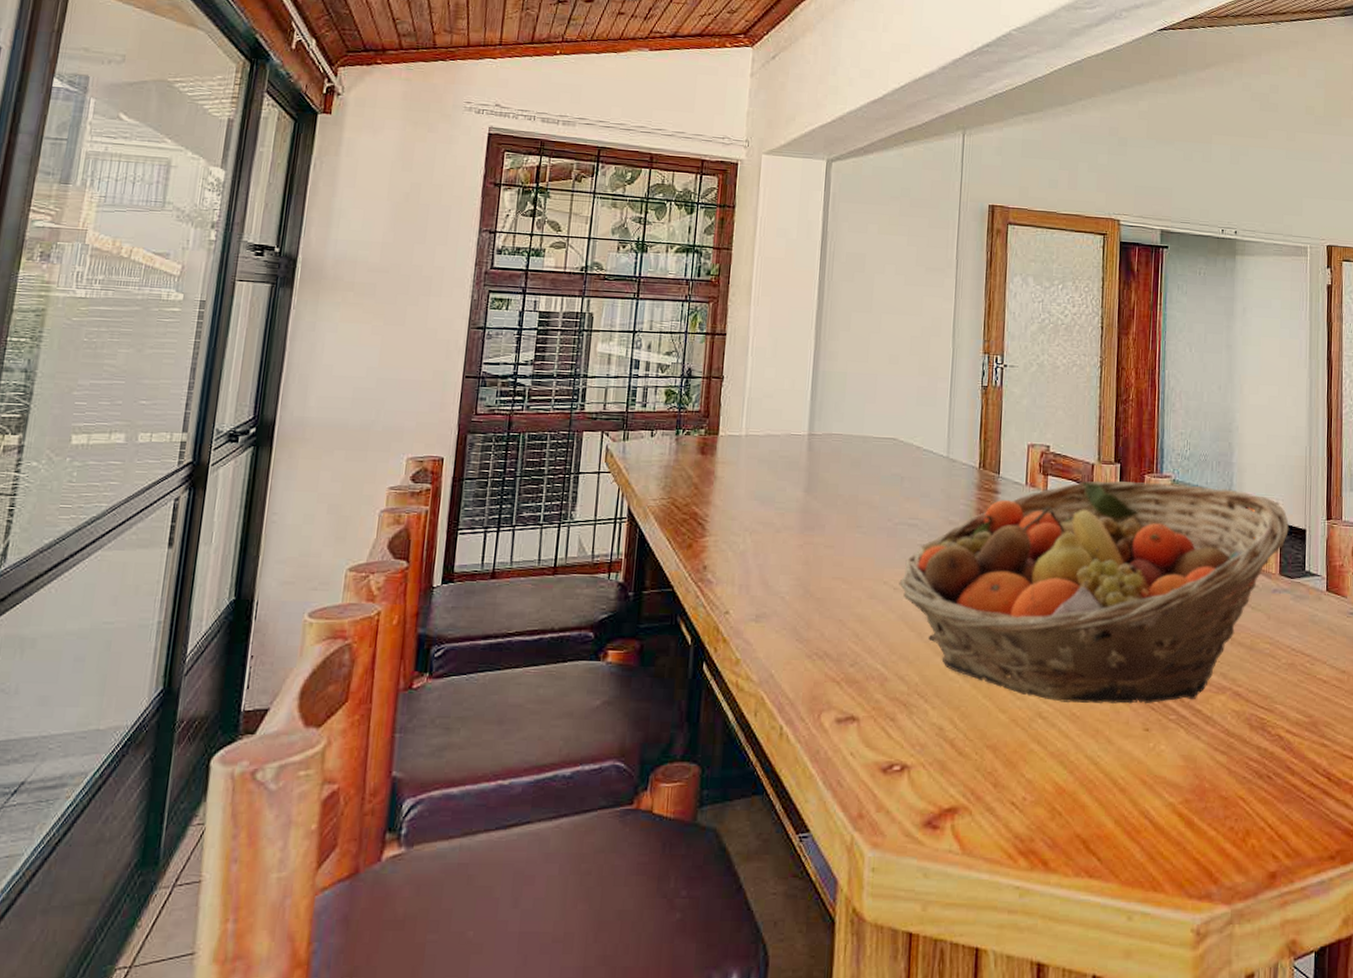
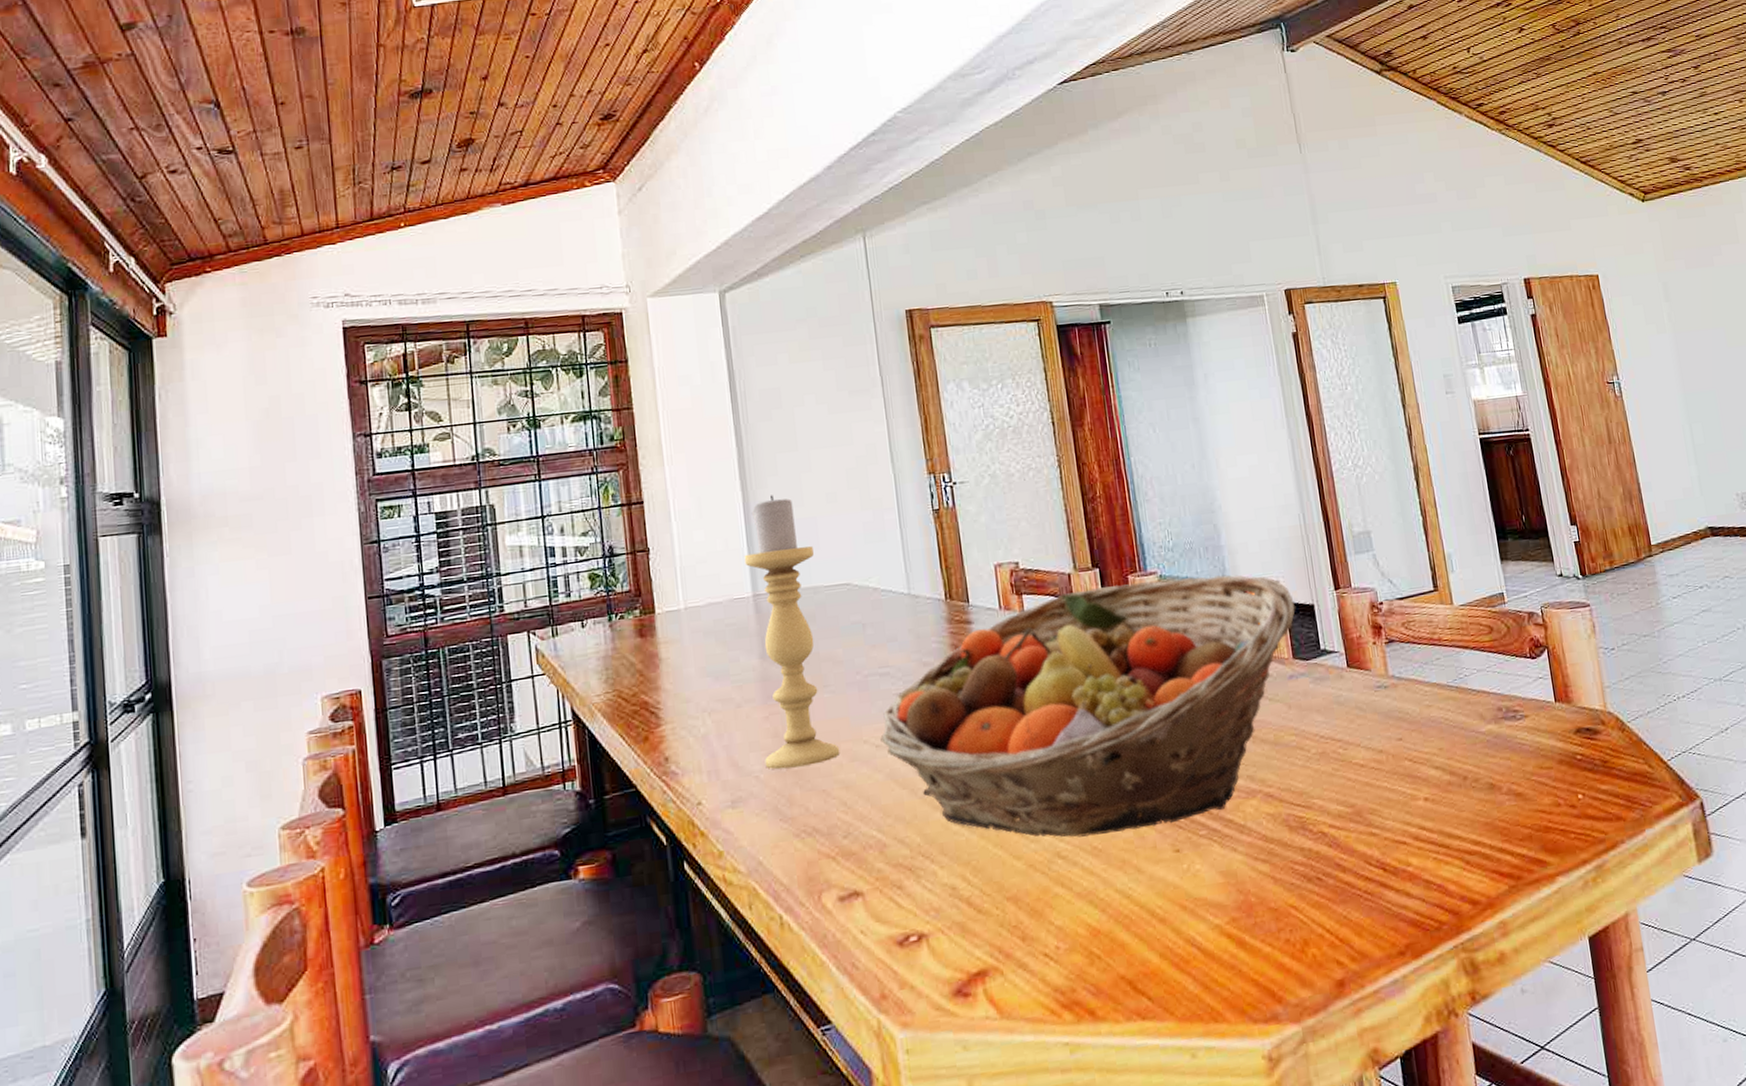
candle holder: none [792,348,869,596] -> present [744,495,840,770]

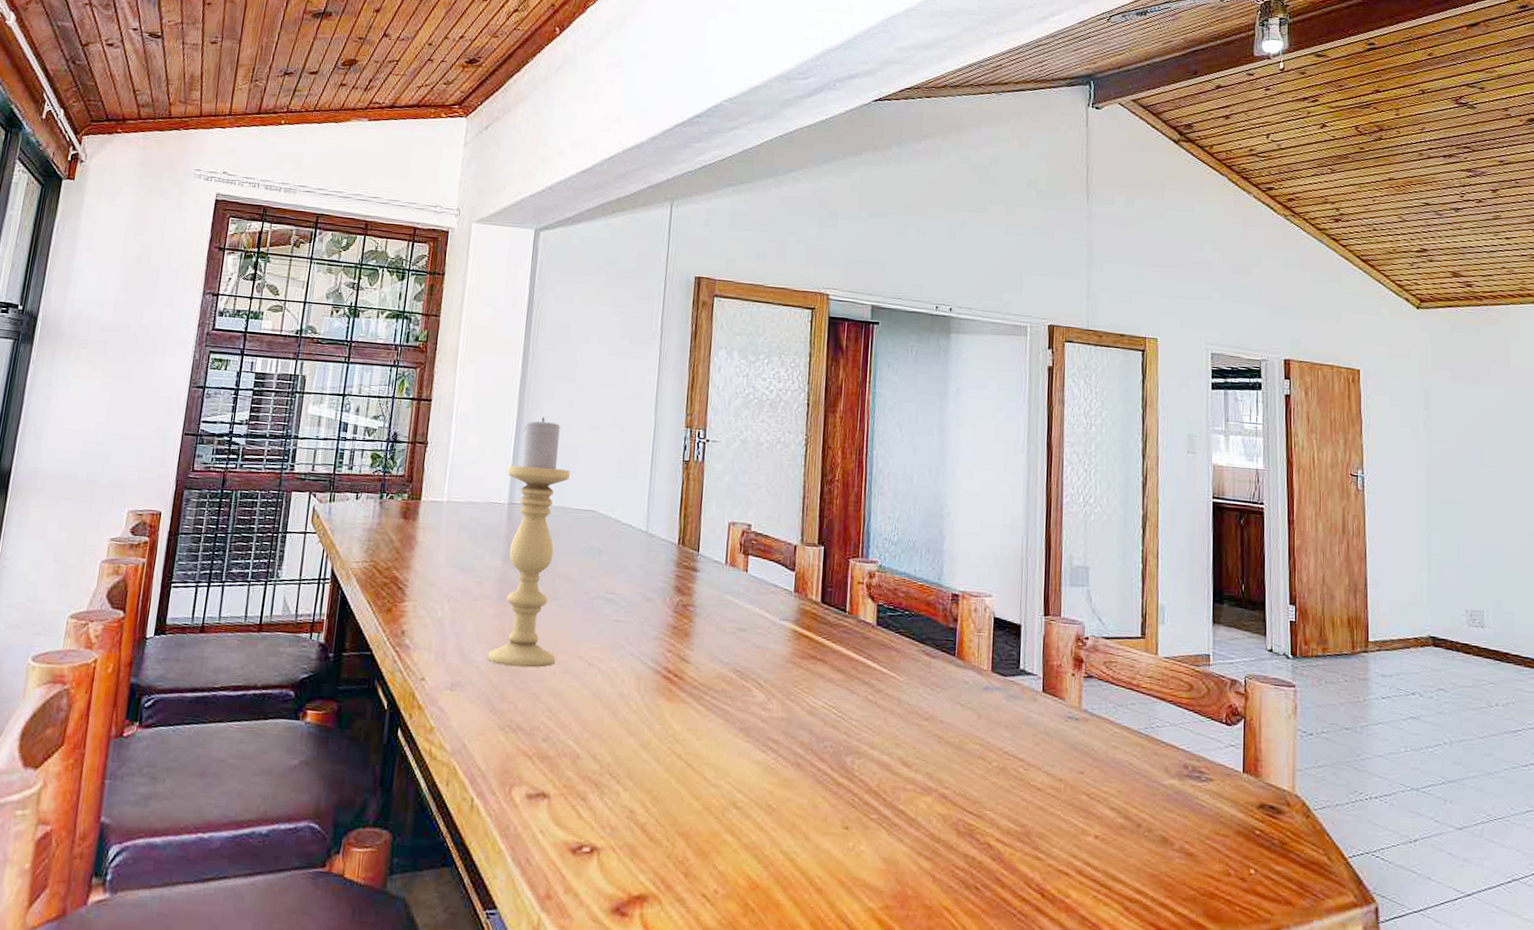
fruit basket: present [880,575,1295,838] -> none [594,563,1003,801]

